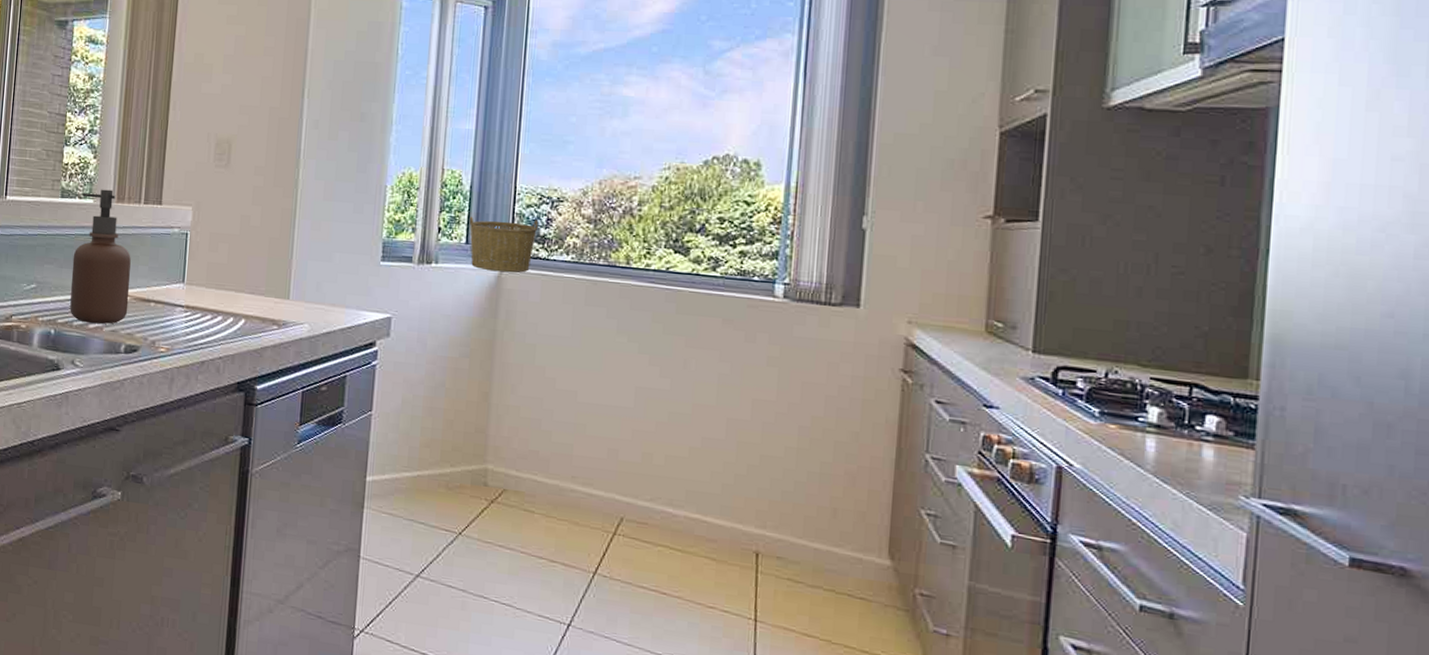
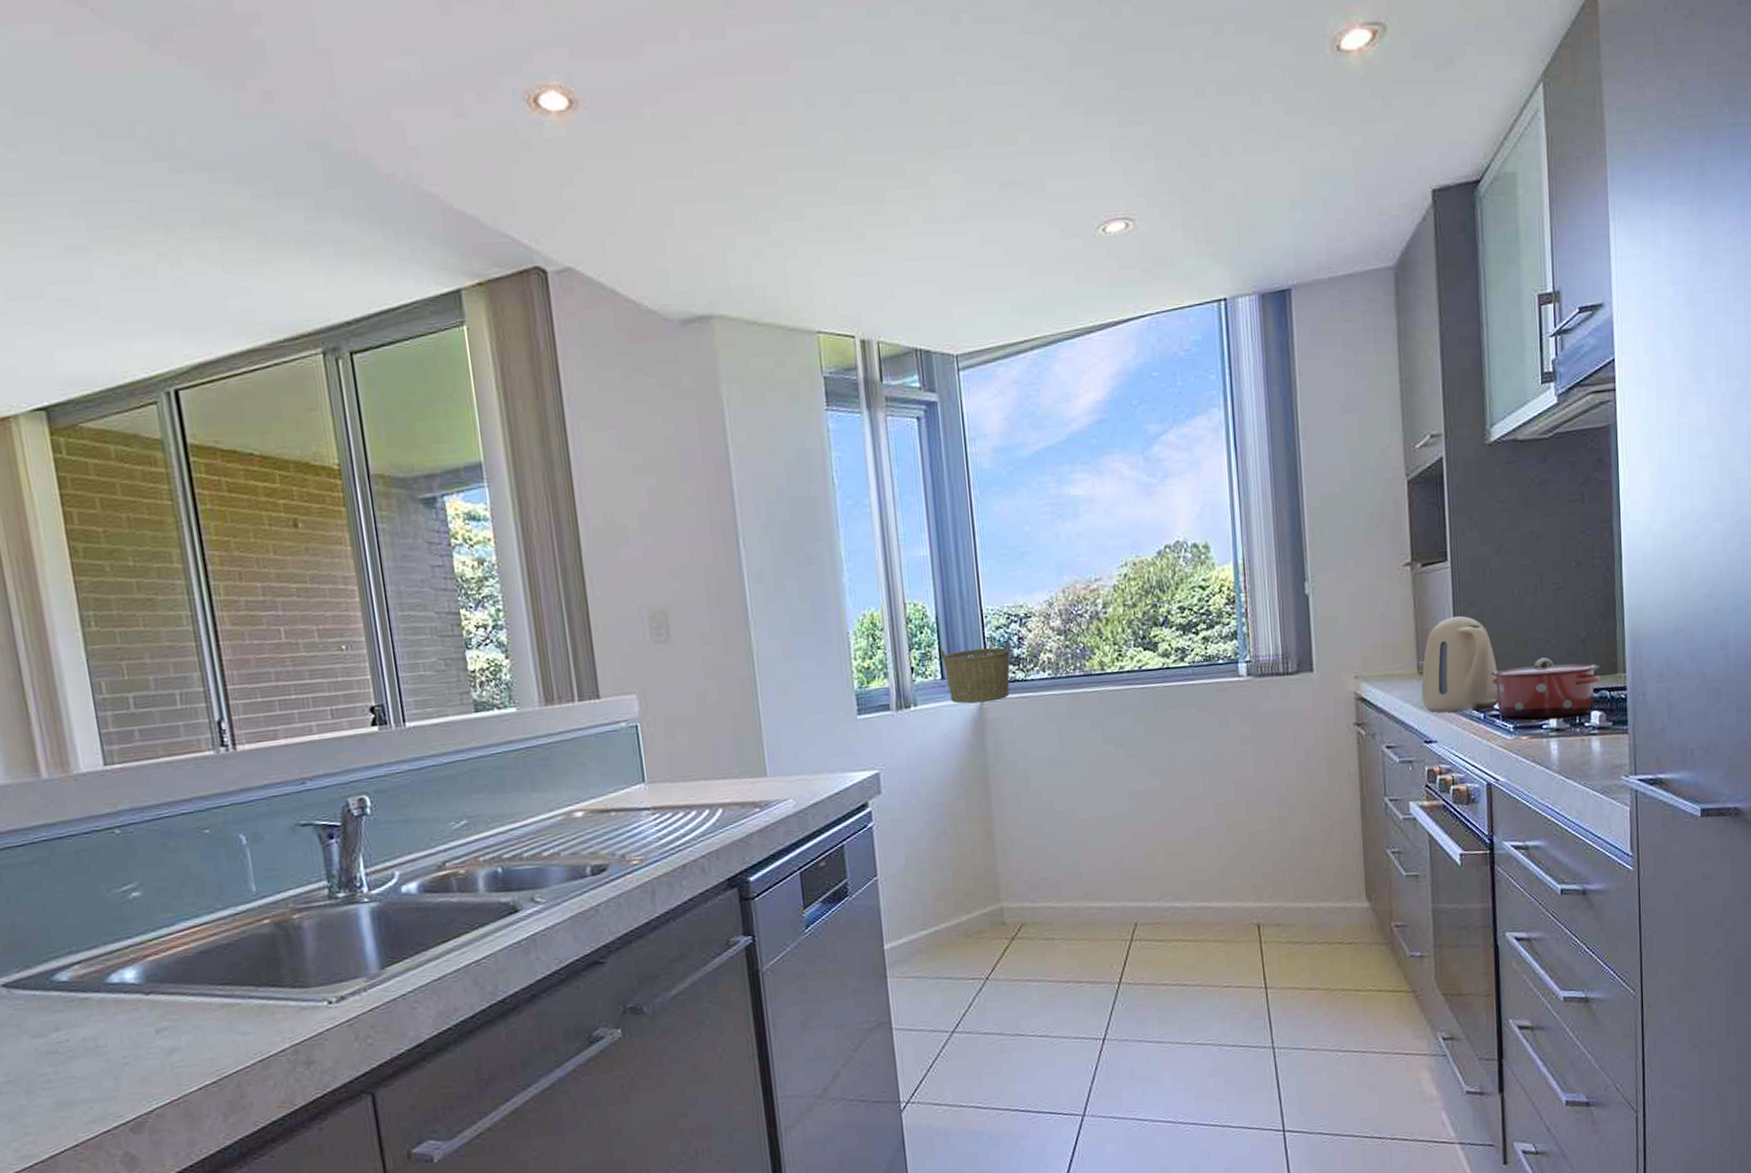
soap dispenser: present [70,189,131,324] -> none [501,692,586,852]
kettle: none [986,280,1087,387] -> present [1421,615,1499,713]
casserole: none [1076,344,1225,418] -> present [1490,657,1601,721]

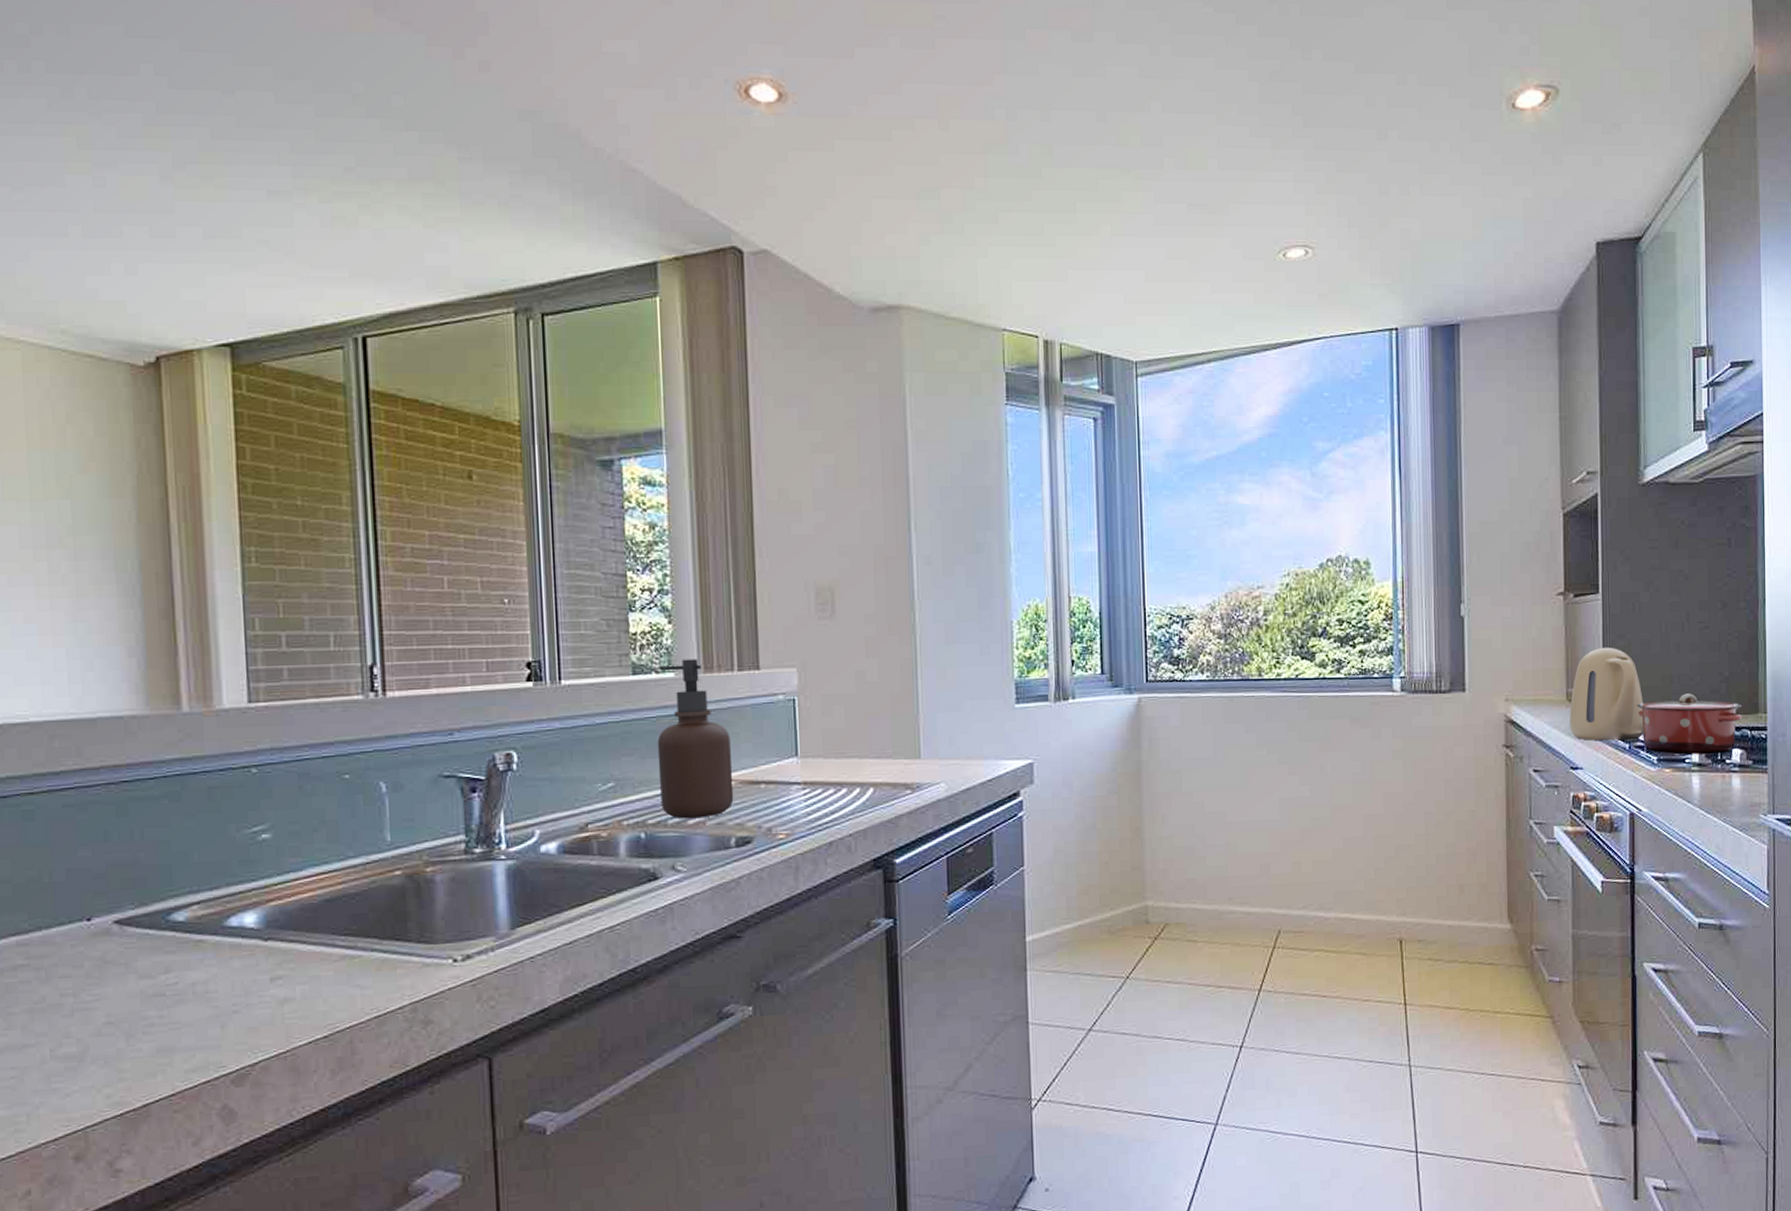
soap dispenser: none [501,692,586,852] -> present [657,659,734,819]
basket: present [940,641,1011,703] -> none [1102,641,1171,700]

